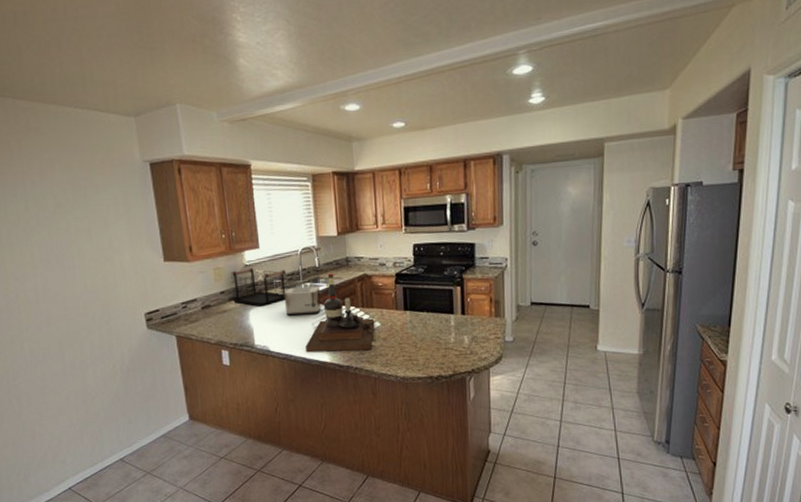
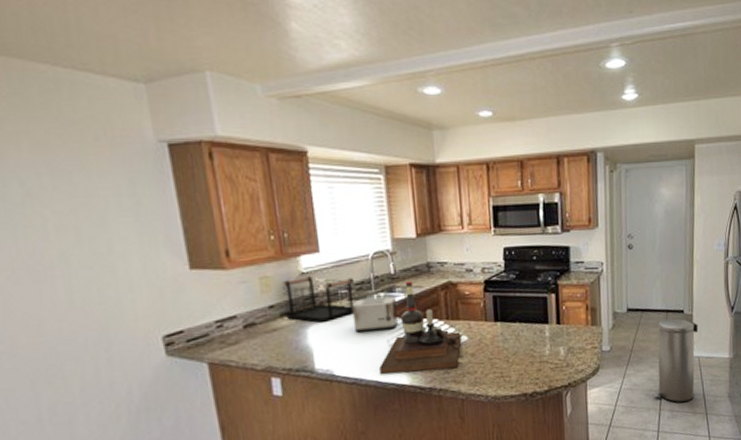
pedal bin: none [555,313,605,396] -> present [652,318,699,404]

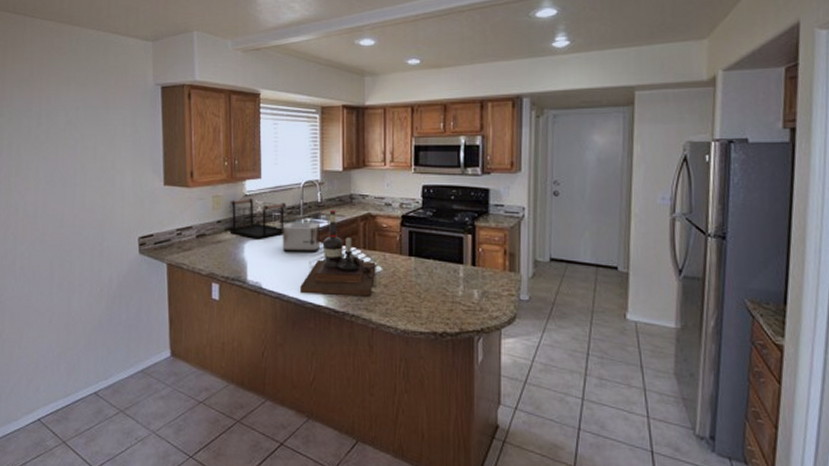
pedal bin: present [652,318,699,404] -> none [577,274,636,372]

